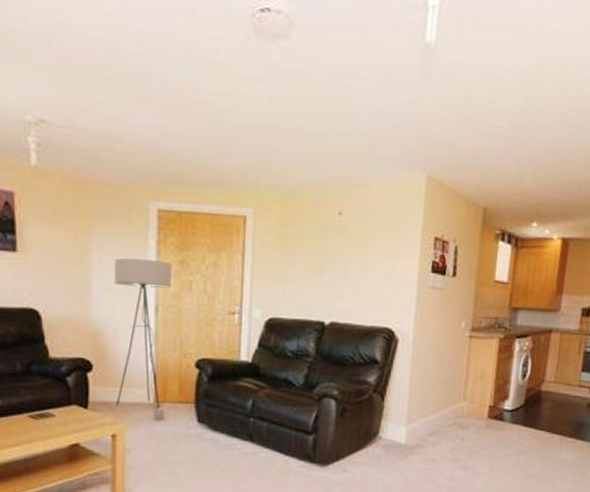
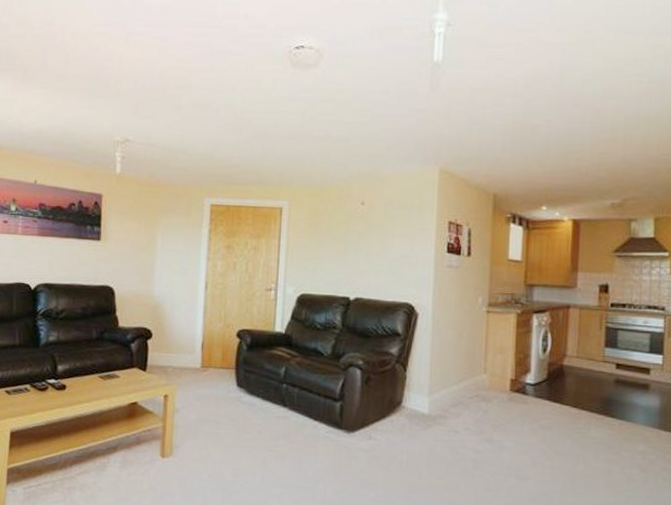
floor lamp: present [115,258,173,421] -> none [169,244,221,384]

